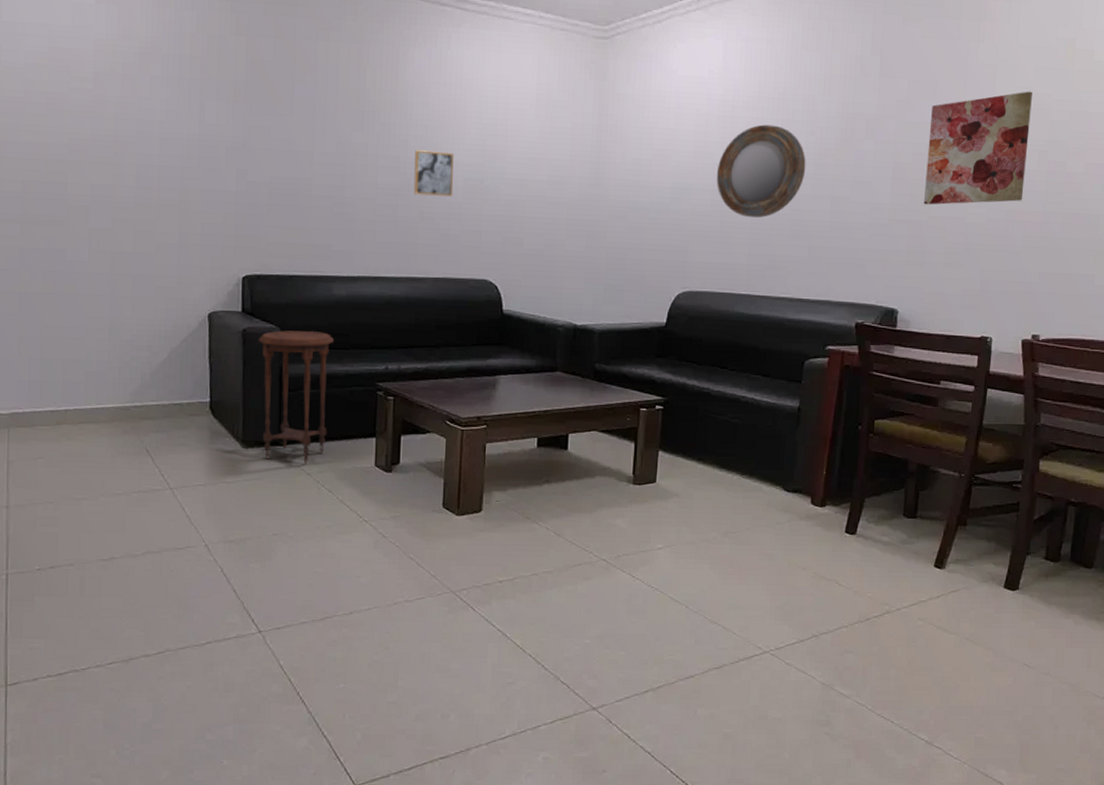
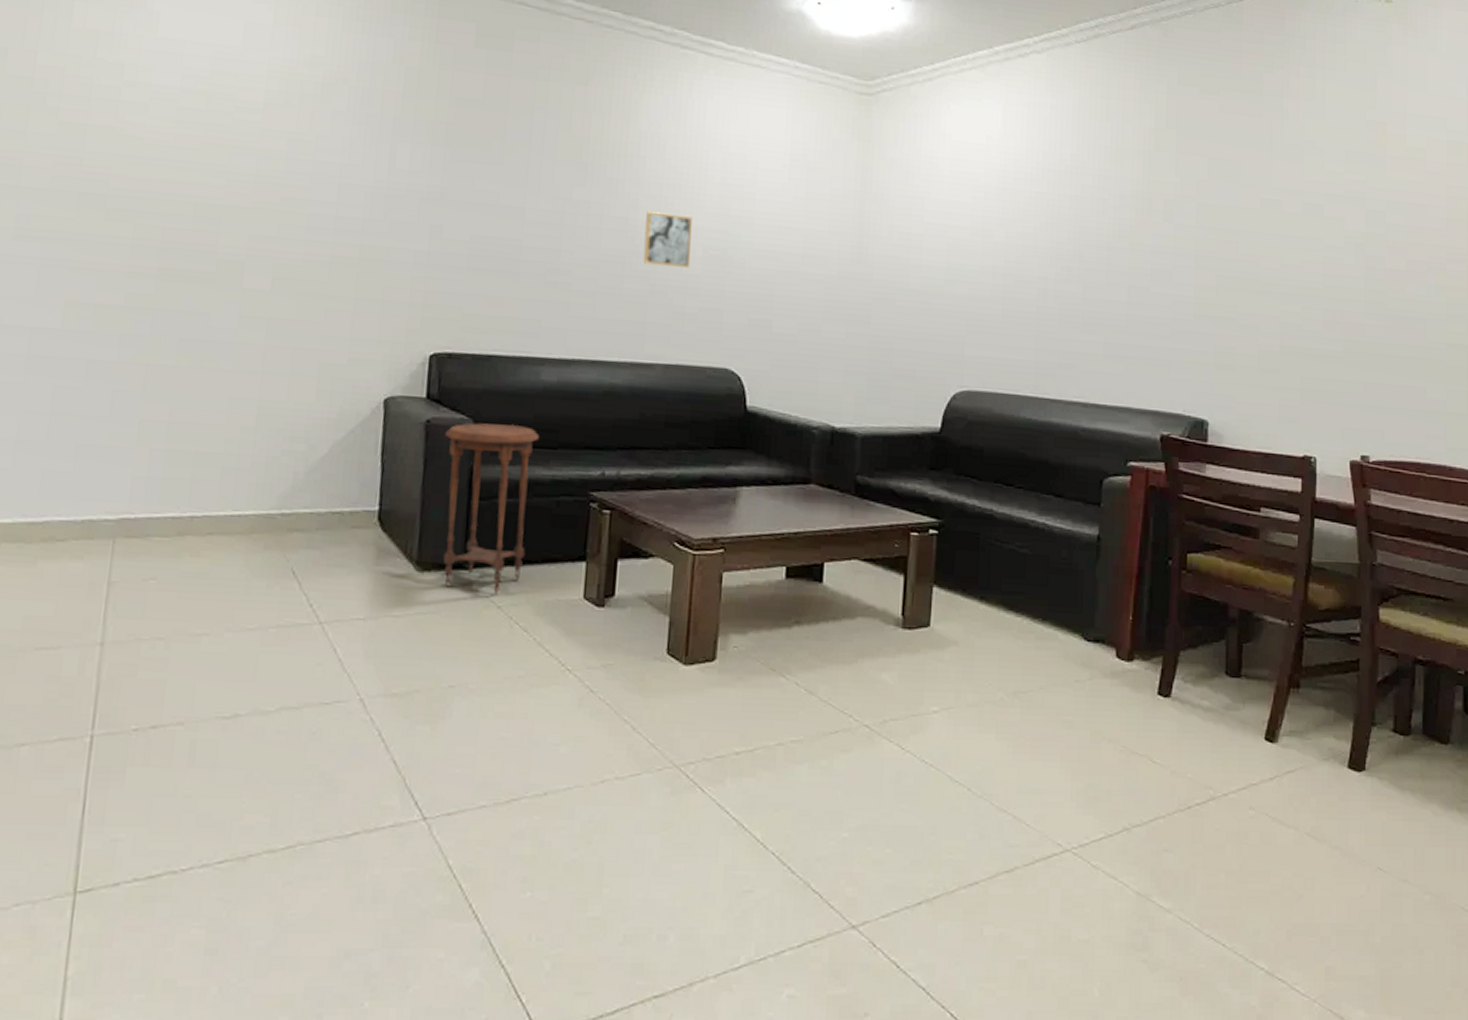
home mirror: present [716,124,806,218] -> none [996,200,1098,307]
wall art: present [924,91,1033,205] -> none [1232,176,1344,300]

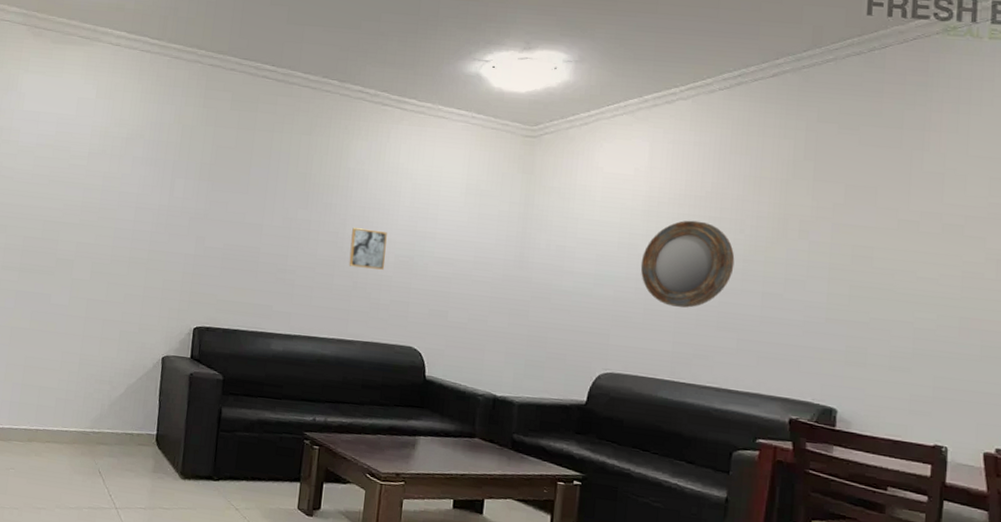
side table: present [442,423,539,595] -> none [198,377,268,500]
home mirror: none [996,200,1098,307] -> present [640,220,735,308]

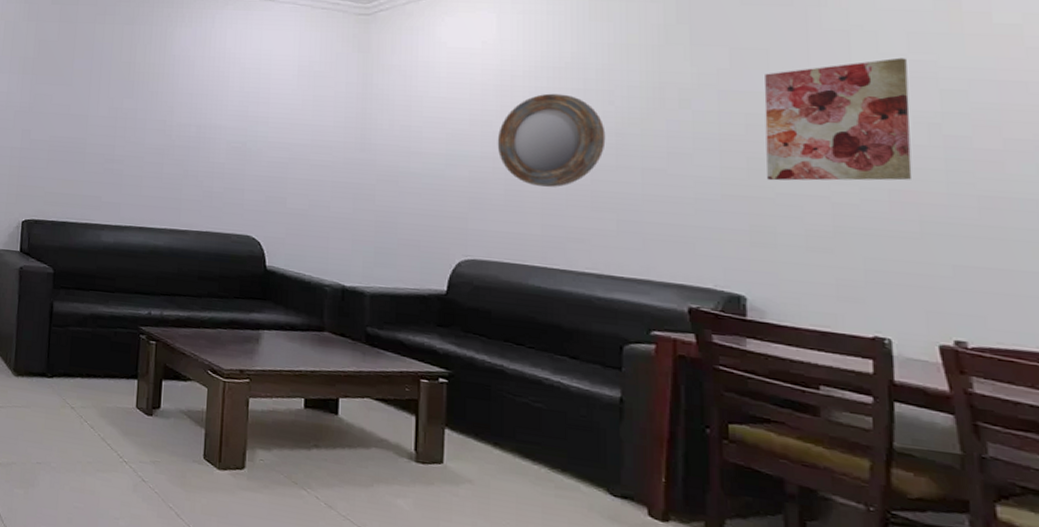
wall art: present [349,227,387,270] -> none [178,115,217,157]
wall art: none [865,200,987,310] -> present [764,57,913,181]

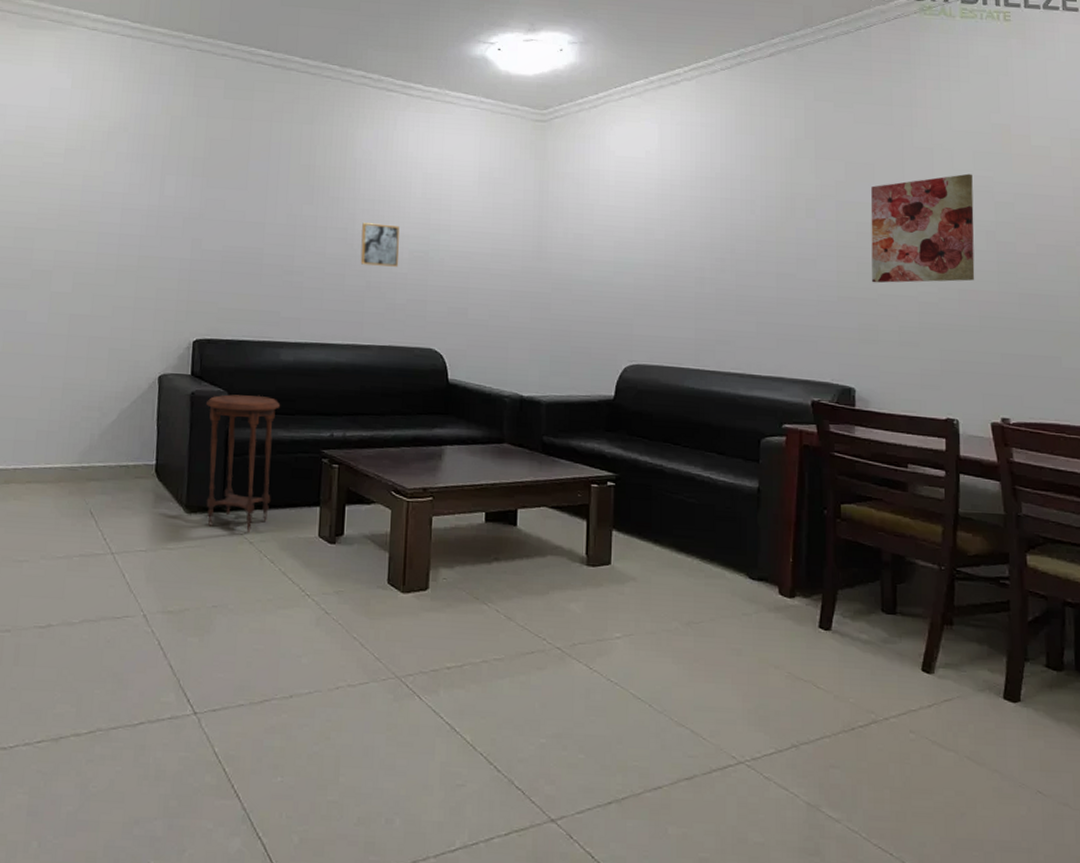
side table: none [32,270,100,398] -> present [206,394,280,533]
wall art: none [178,115,217,157] -> present [360,222,399,267]
home mirror: present [497,93,606,187] -> none [658,202,748,293]

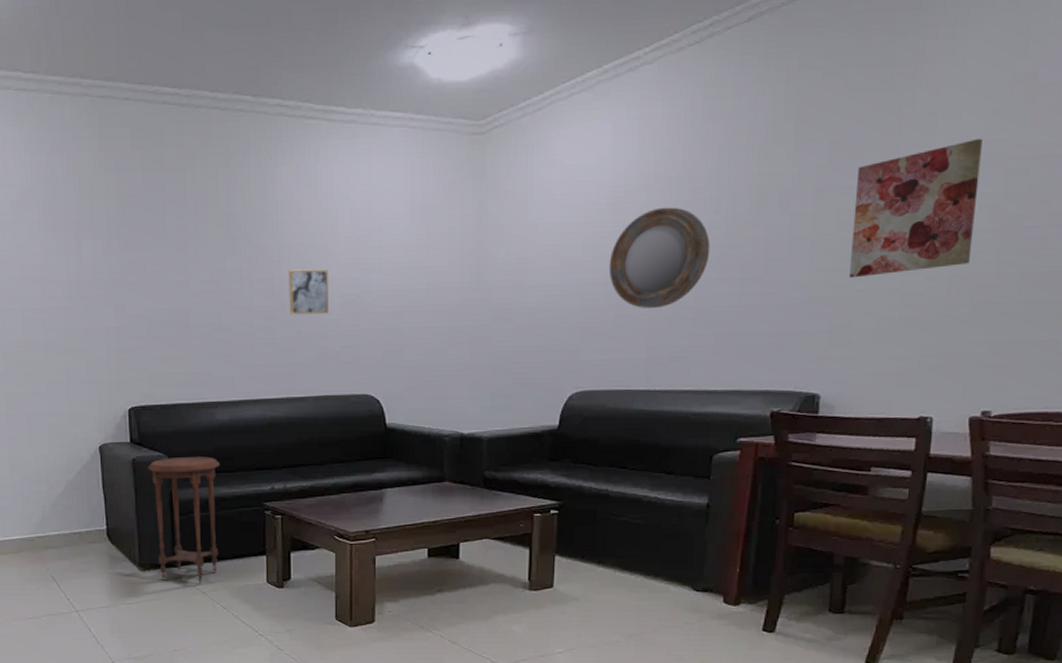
home mirror: none [658,202,748,293] -> present [608,207,710,308]

